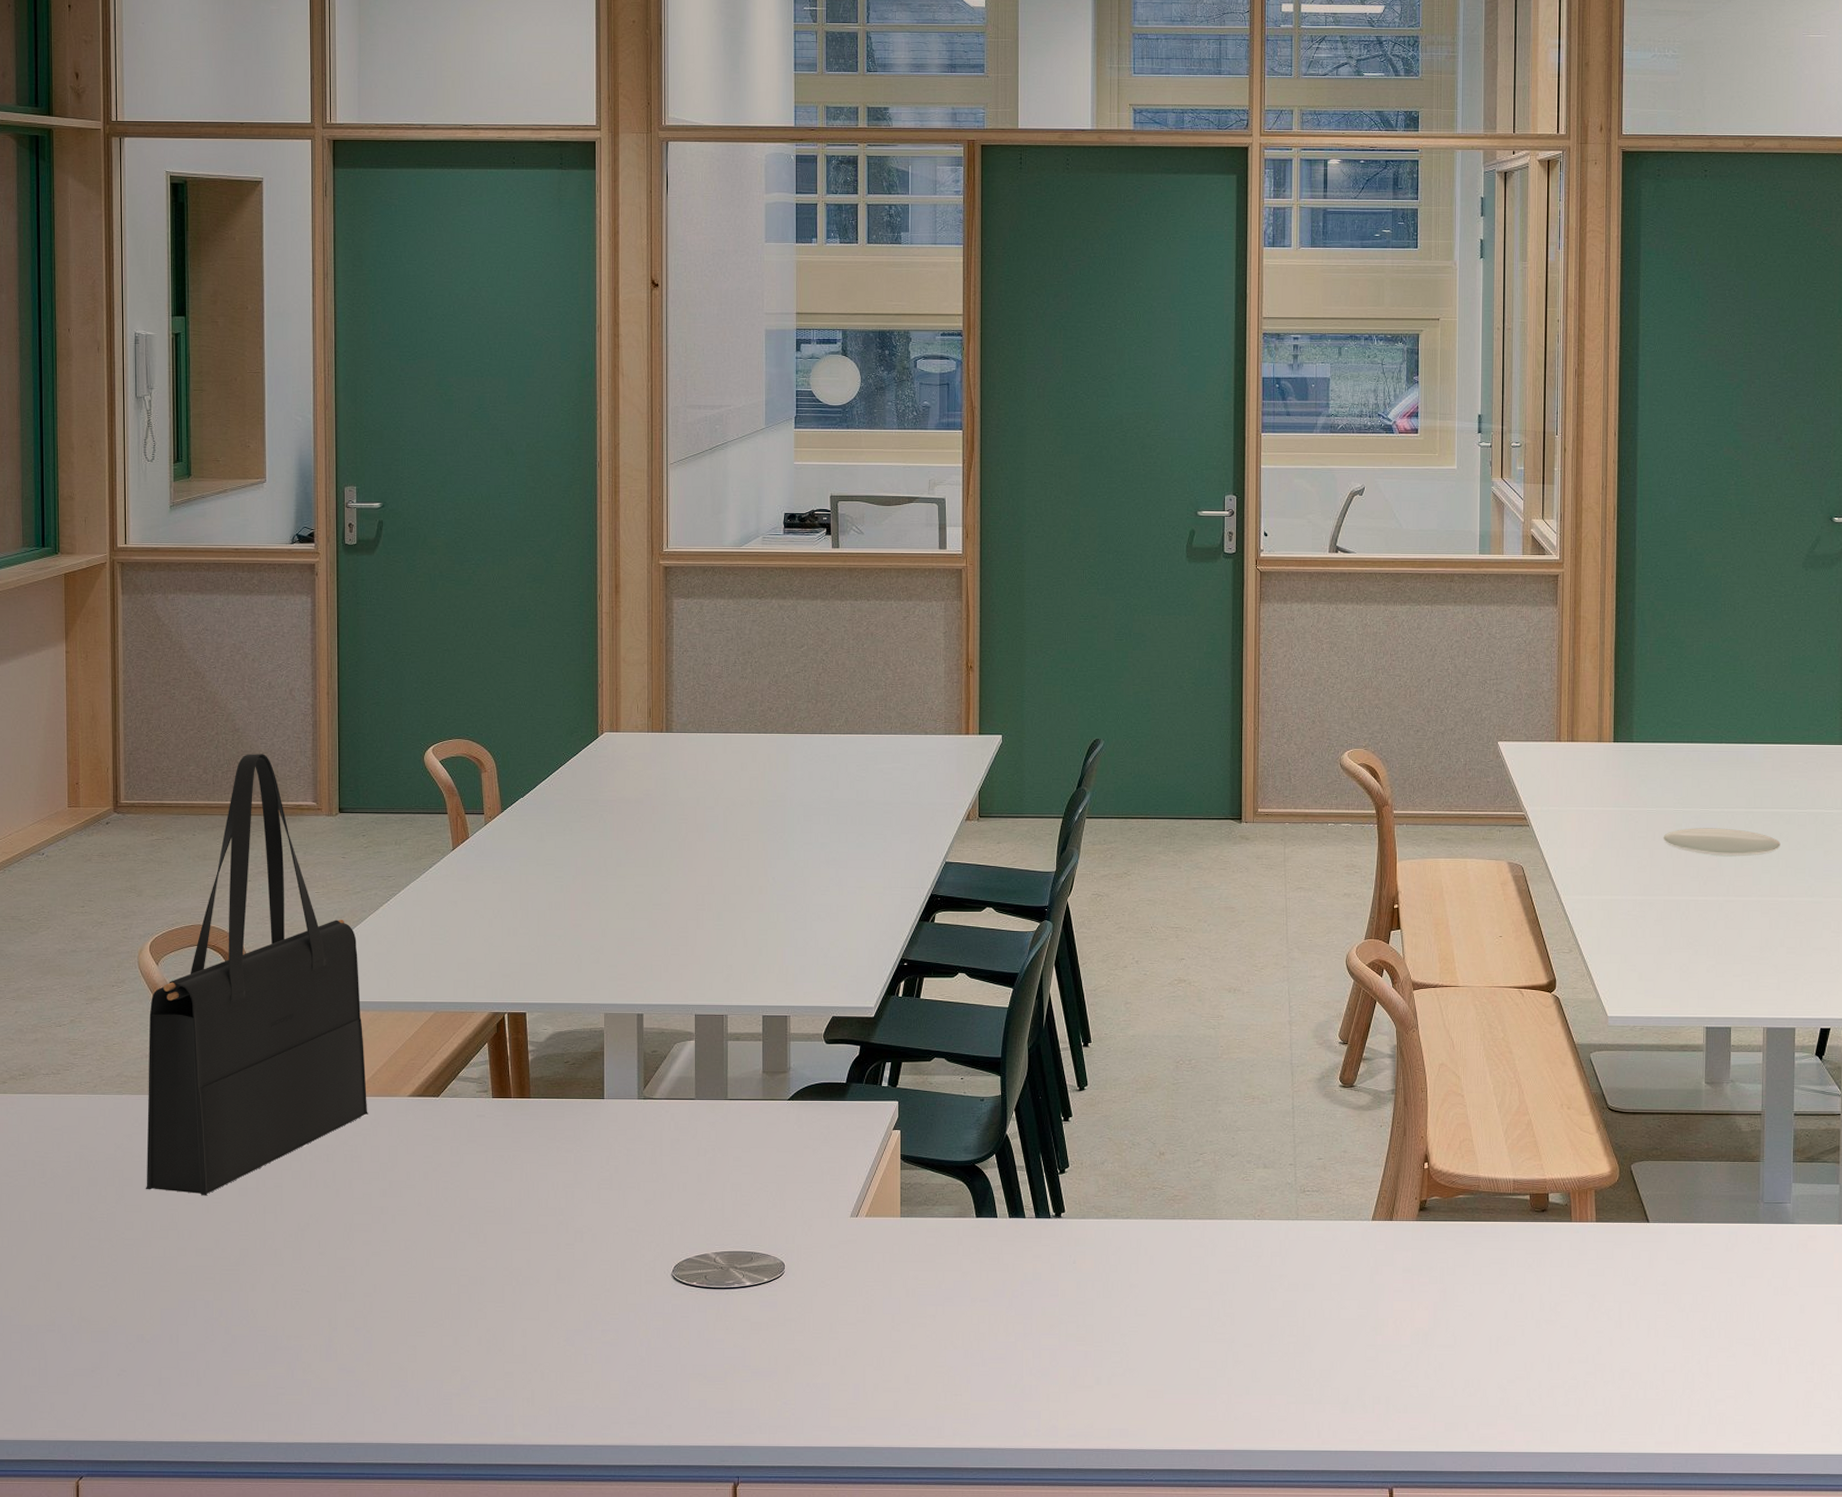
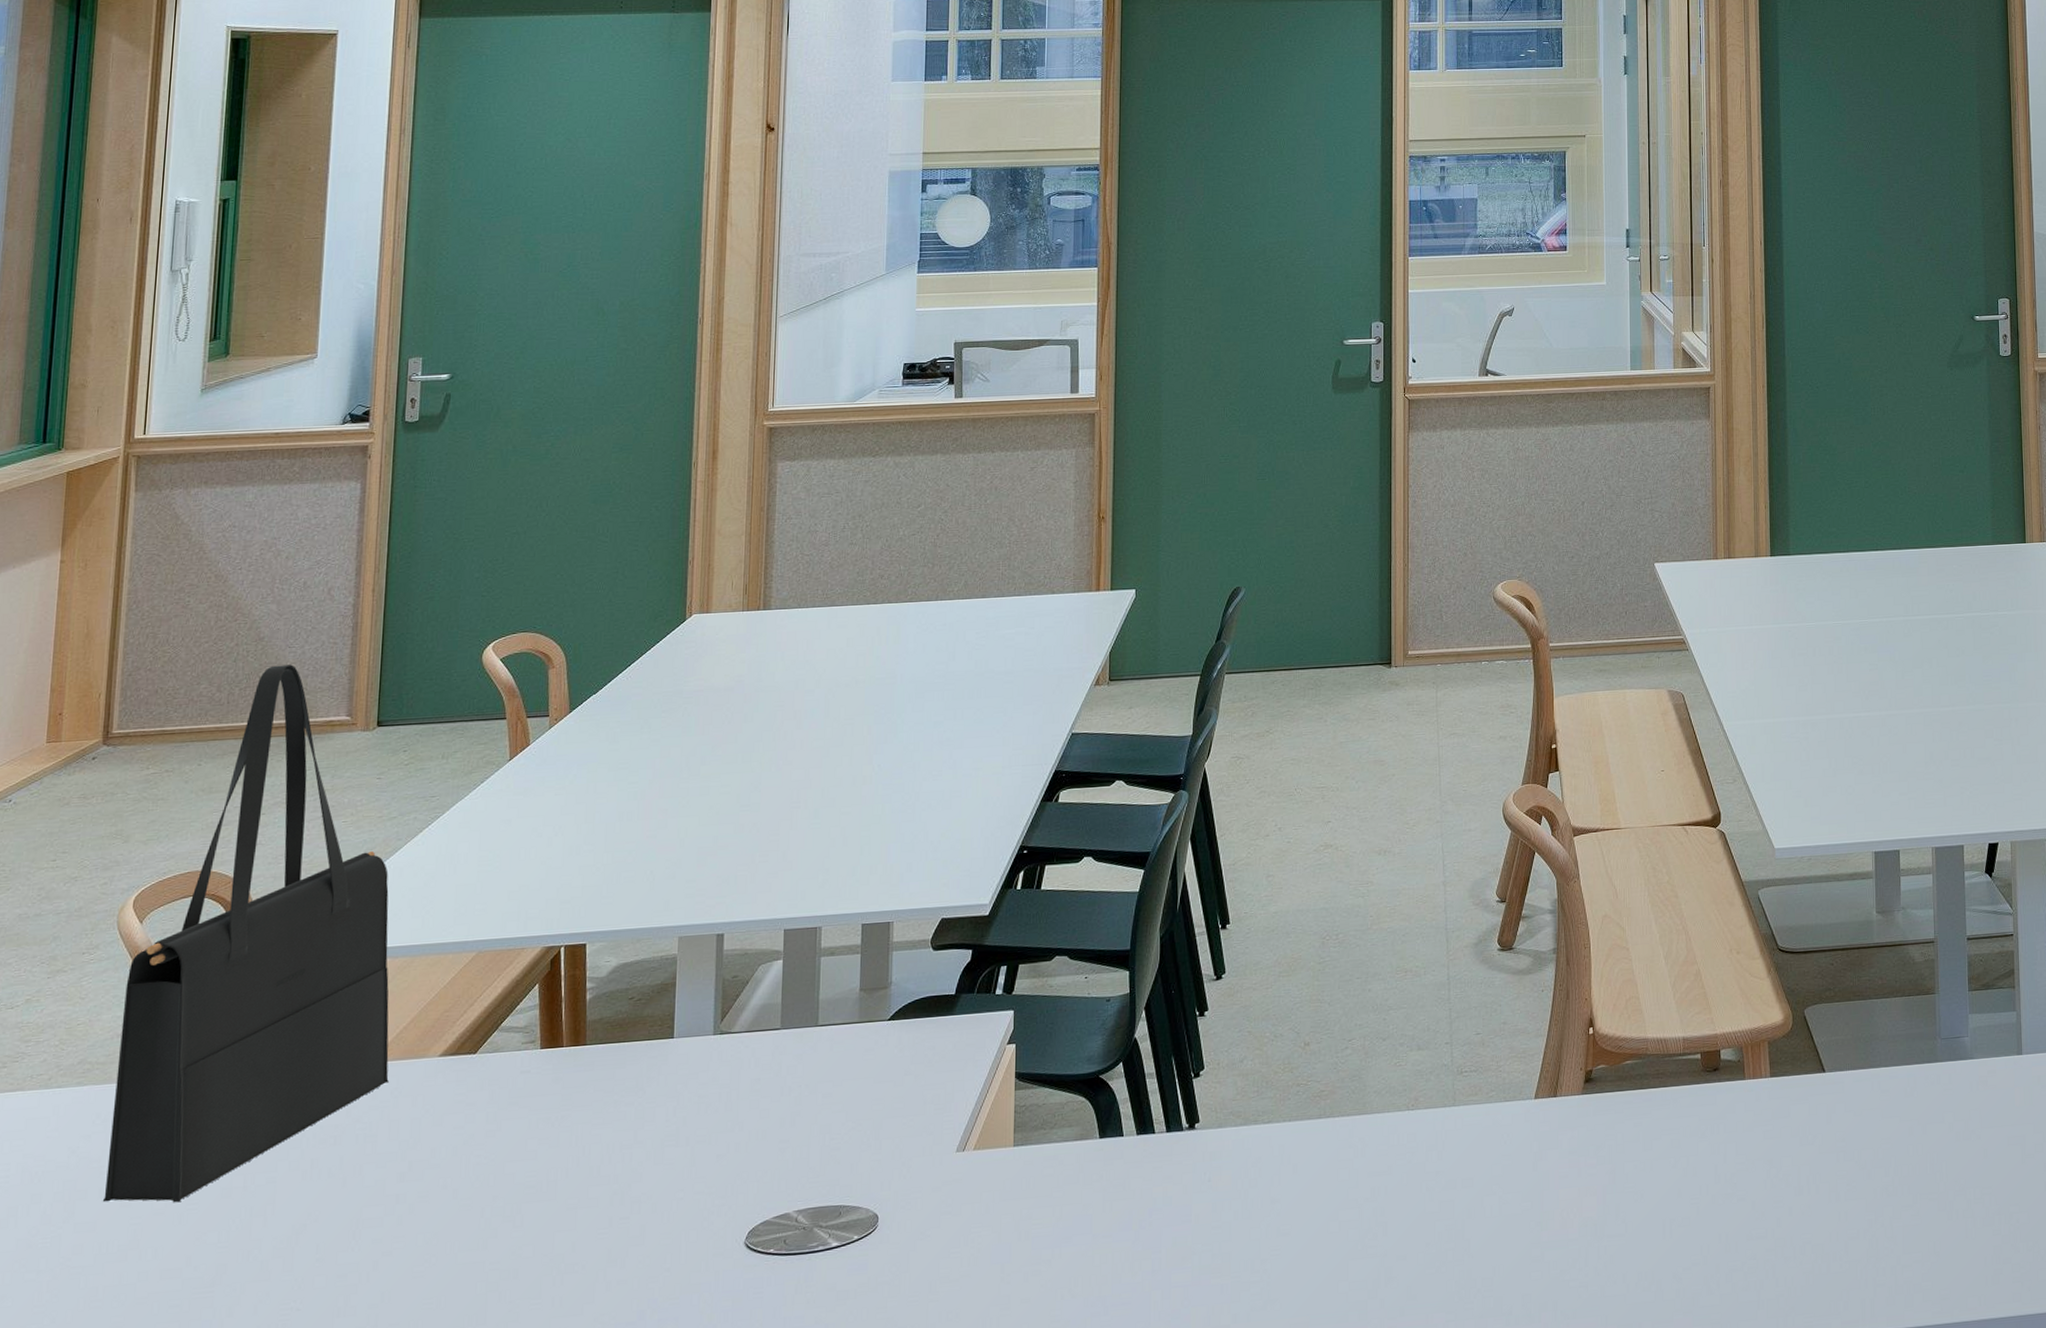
plate: present [1663,828,1781,857] -> none [1823,638,1940,669]

